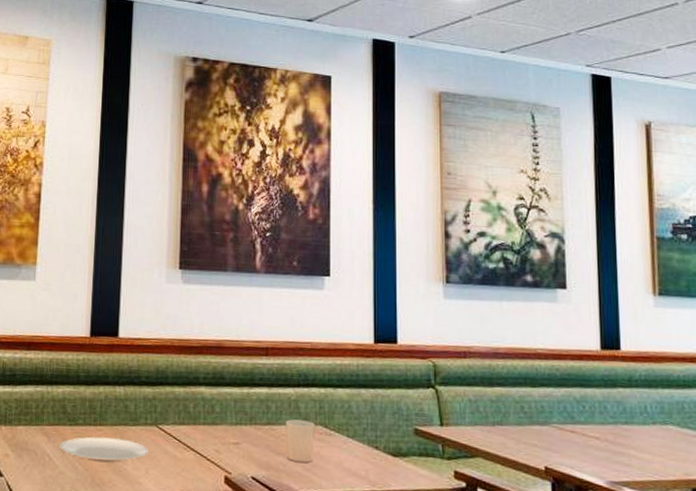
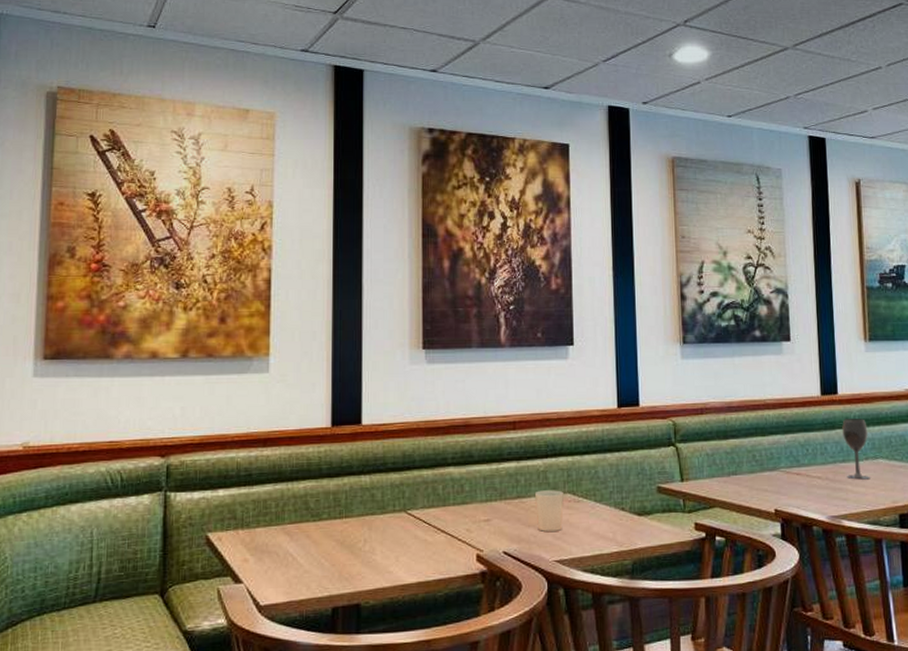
plate: present [60,436,149,463] -> none [303,529,399,556]
wine glass: none [625,376,658,446] -> present [842,418,870,480]

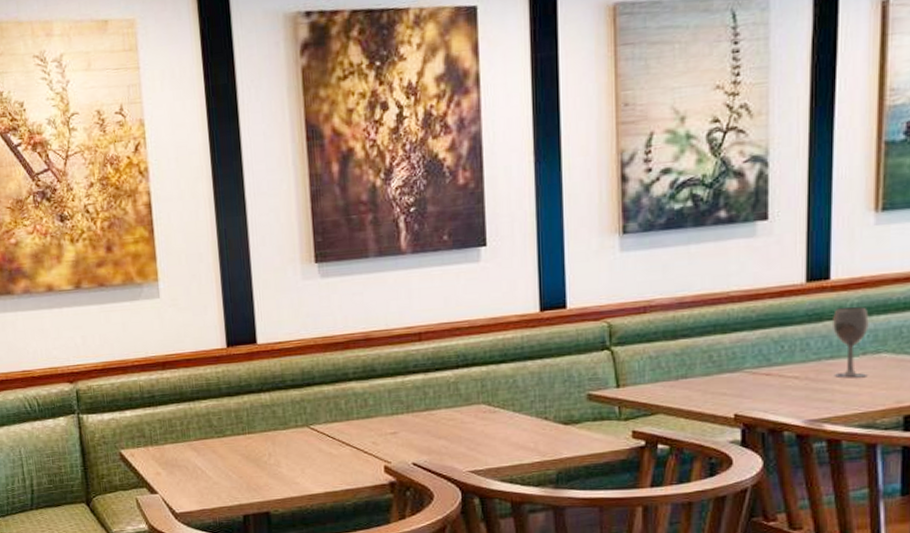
cup: present [534,490,564,531] -> none [444,401,478,443]

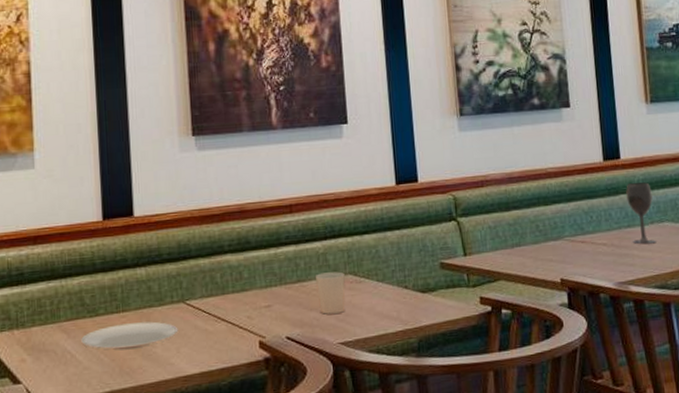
plate: none [210,443,303,469] -> present [81,321,179,350]
cup: none [444,401,478,443] -> present [315,271,346,314]

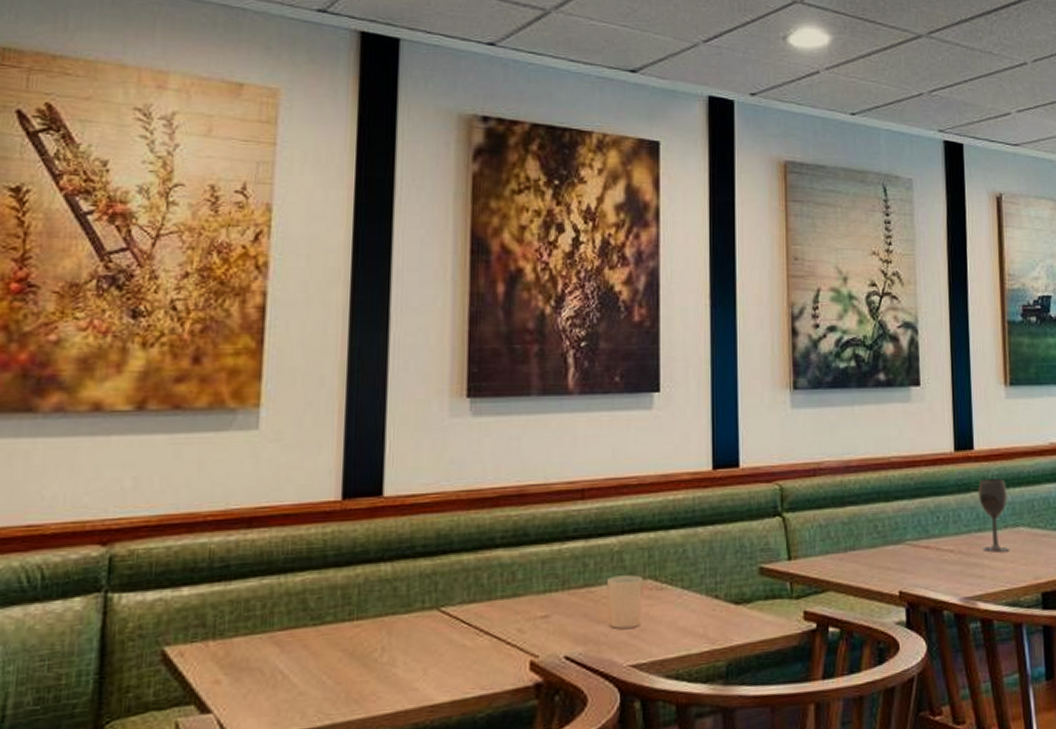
plate: present [81,321,179,350] -> none [298,633,428,670]

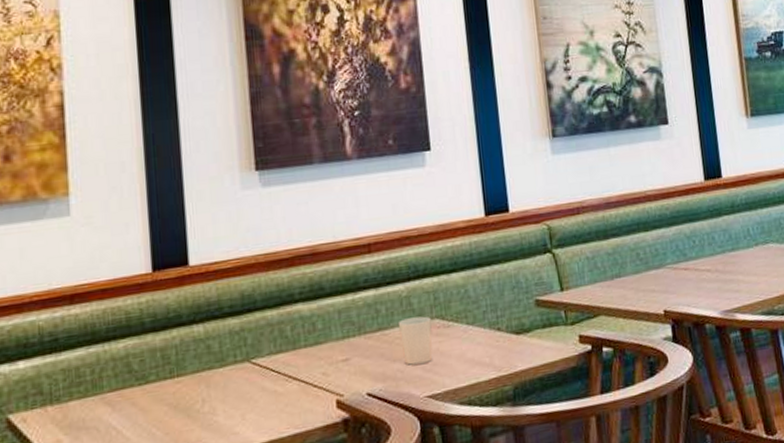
wine glass: present [978,478,1010,553] -> none [729,201,762,269]

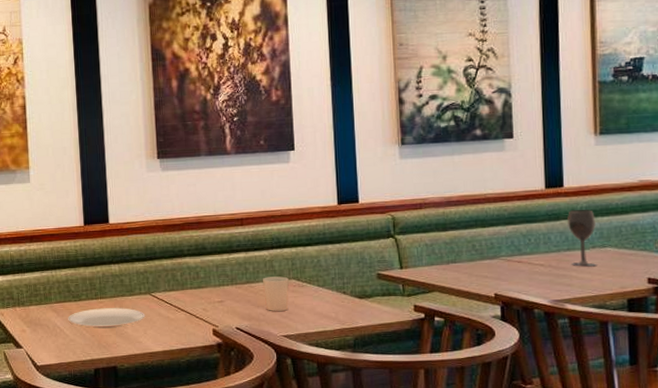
plate: none [128,385,243,422] -> present [68,308,146,329]
wine glass: none [729,201,762,269] -> present [568,209,597,267]

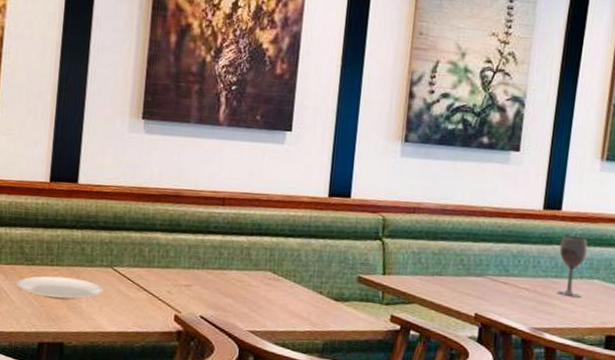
cup: present [262,276,289,311] -> none [235,265,264,305]

